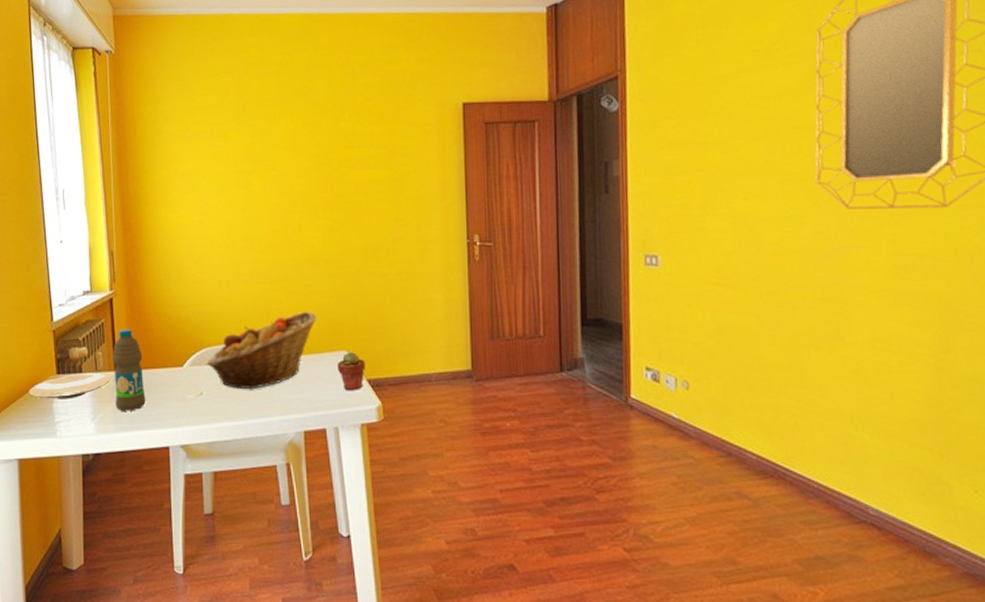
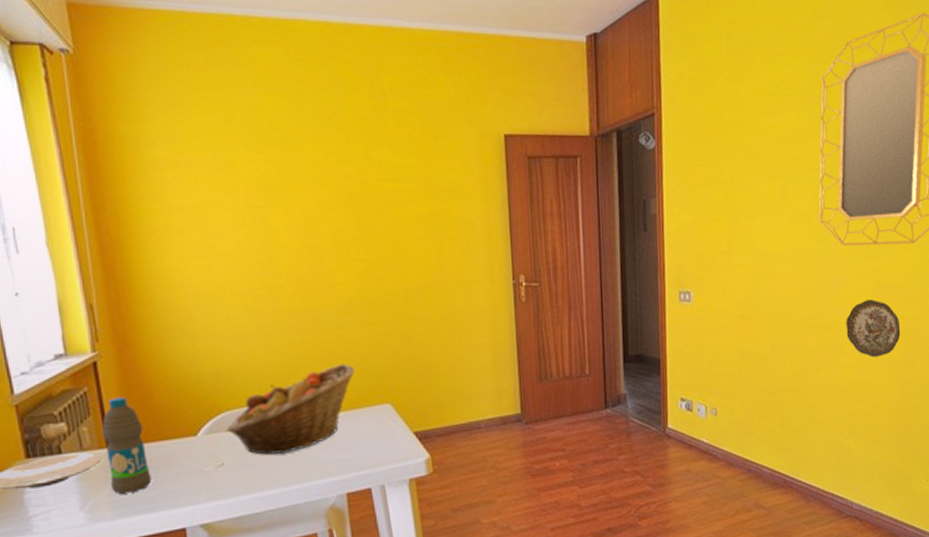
potted succulent: present [337,352,366,390] -> none [380,405,412,445]
decorative plate: none [854,271,931,337] -> present [846,300,901,357]

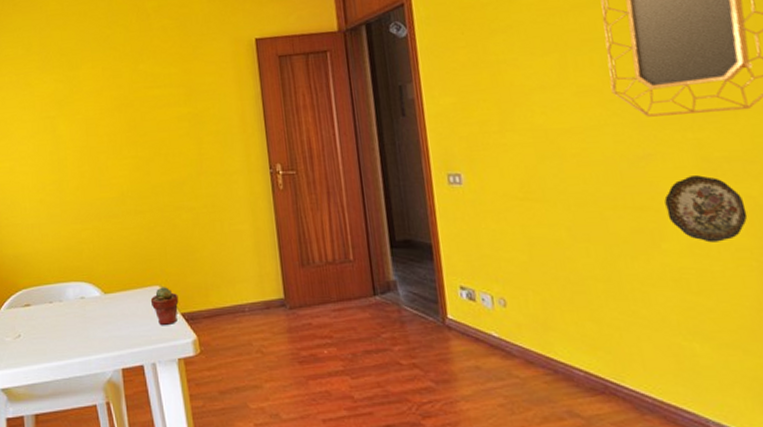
fruit basket: present [227,363,356,455] -> none [23,248,128,330]
potted succulent: none [380,405,412,445] -> present [150,287,179,325]

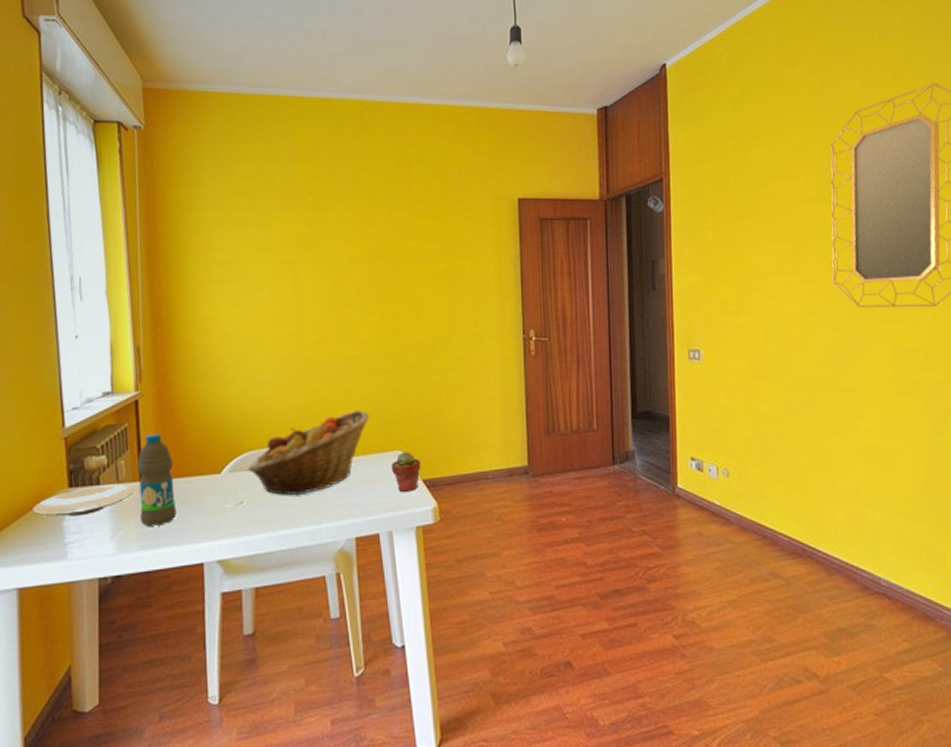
fruit basket: none [23,248,128,330] -> present [248,410,370,496]
decorative plate: present [664,175,748,243] -> none [865,363,926,423]

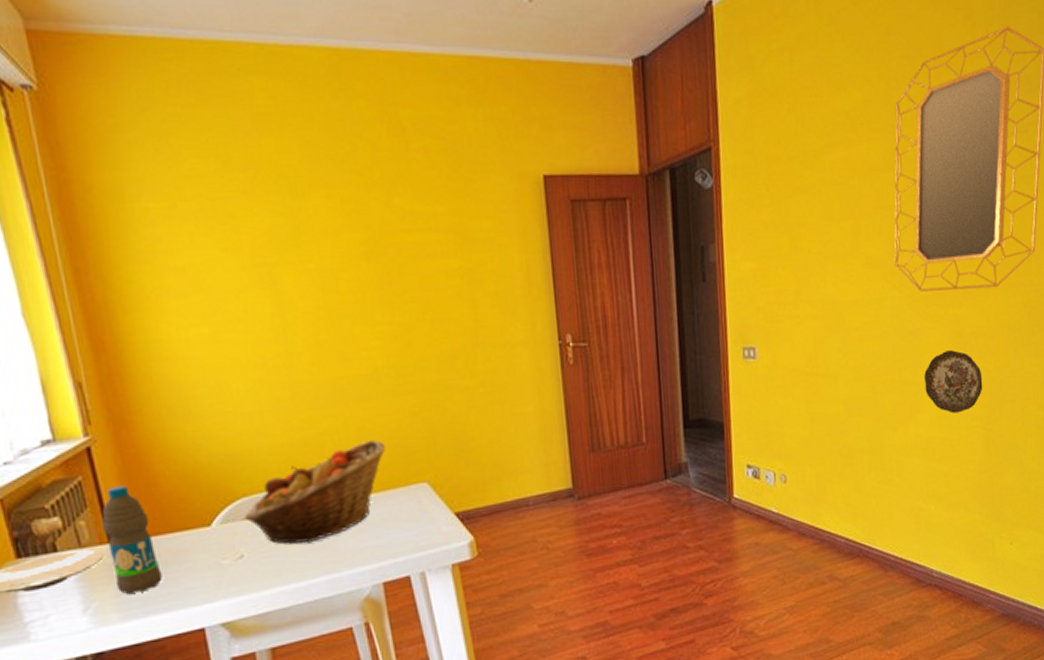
potted succulent: present [391,452,421,492] -> none [416,483,452,528]
decorative plate: none [865,363,926,423] -> present [924,350,983,414]

